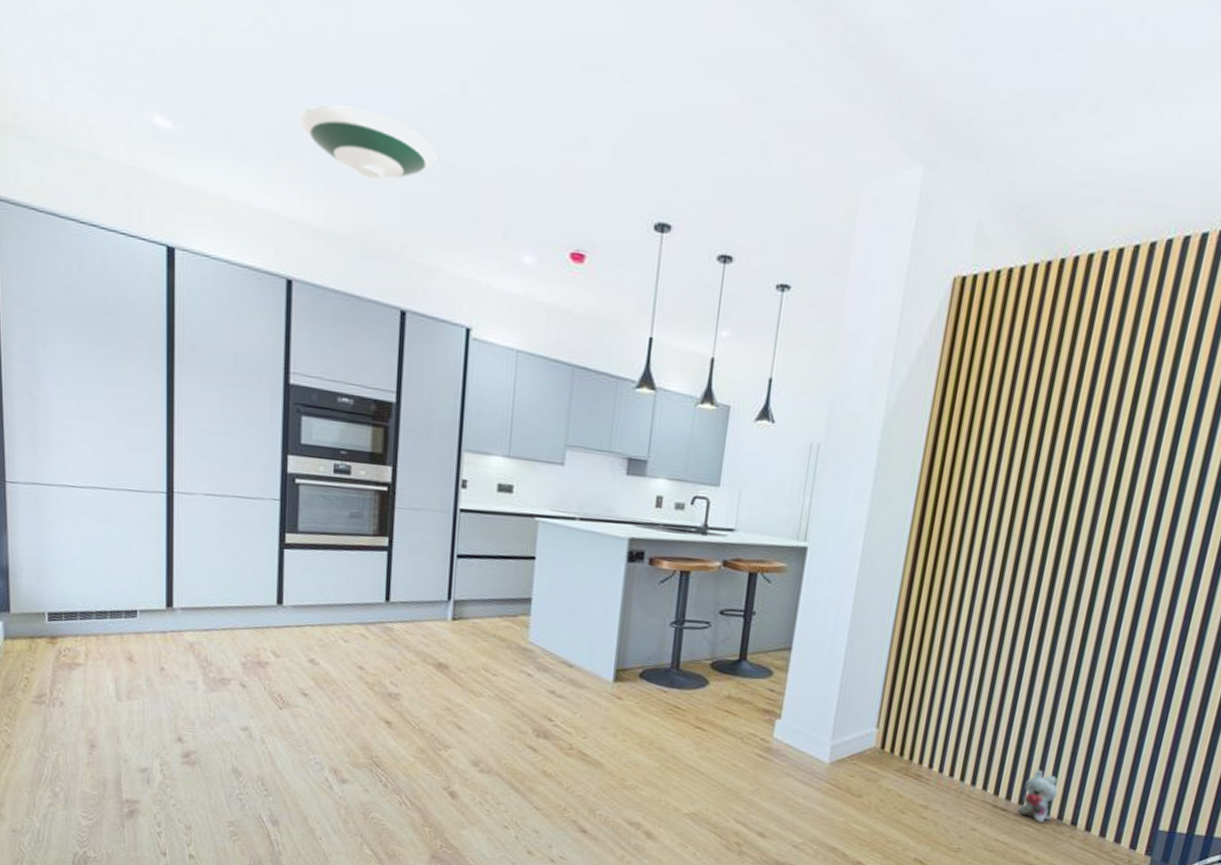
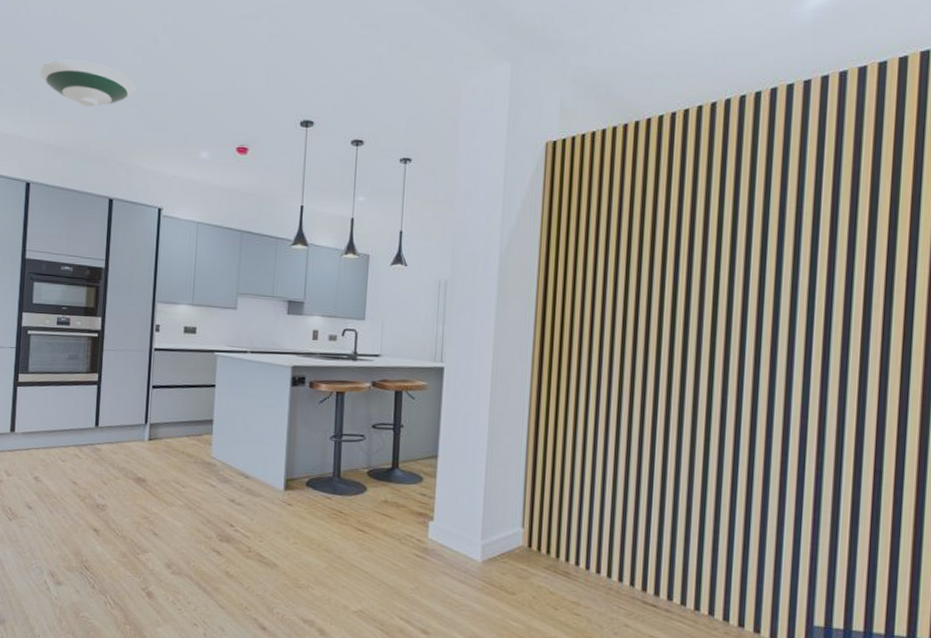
plush toy: present [1017,769,1058,824] -> none [667,565,704,620]

